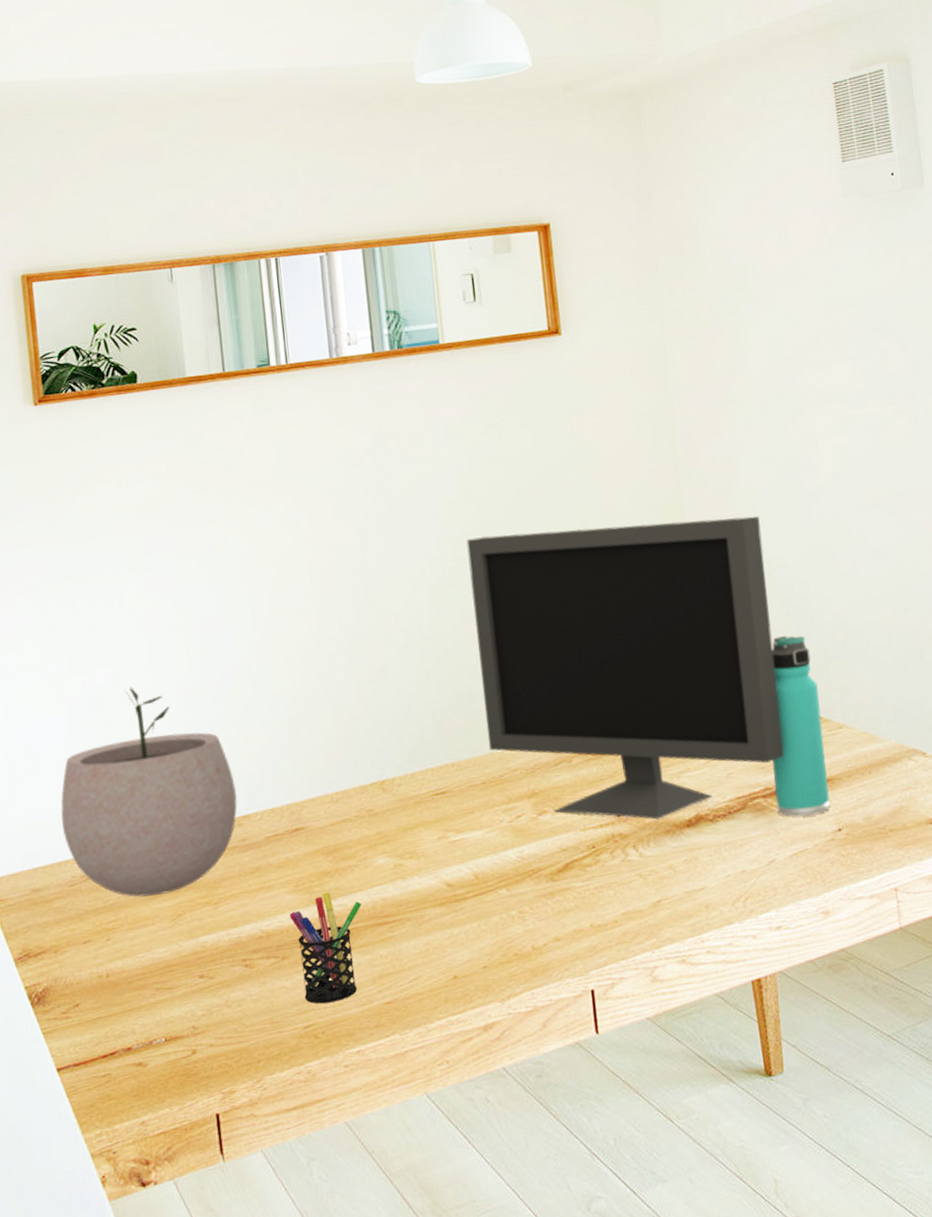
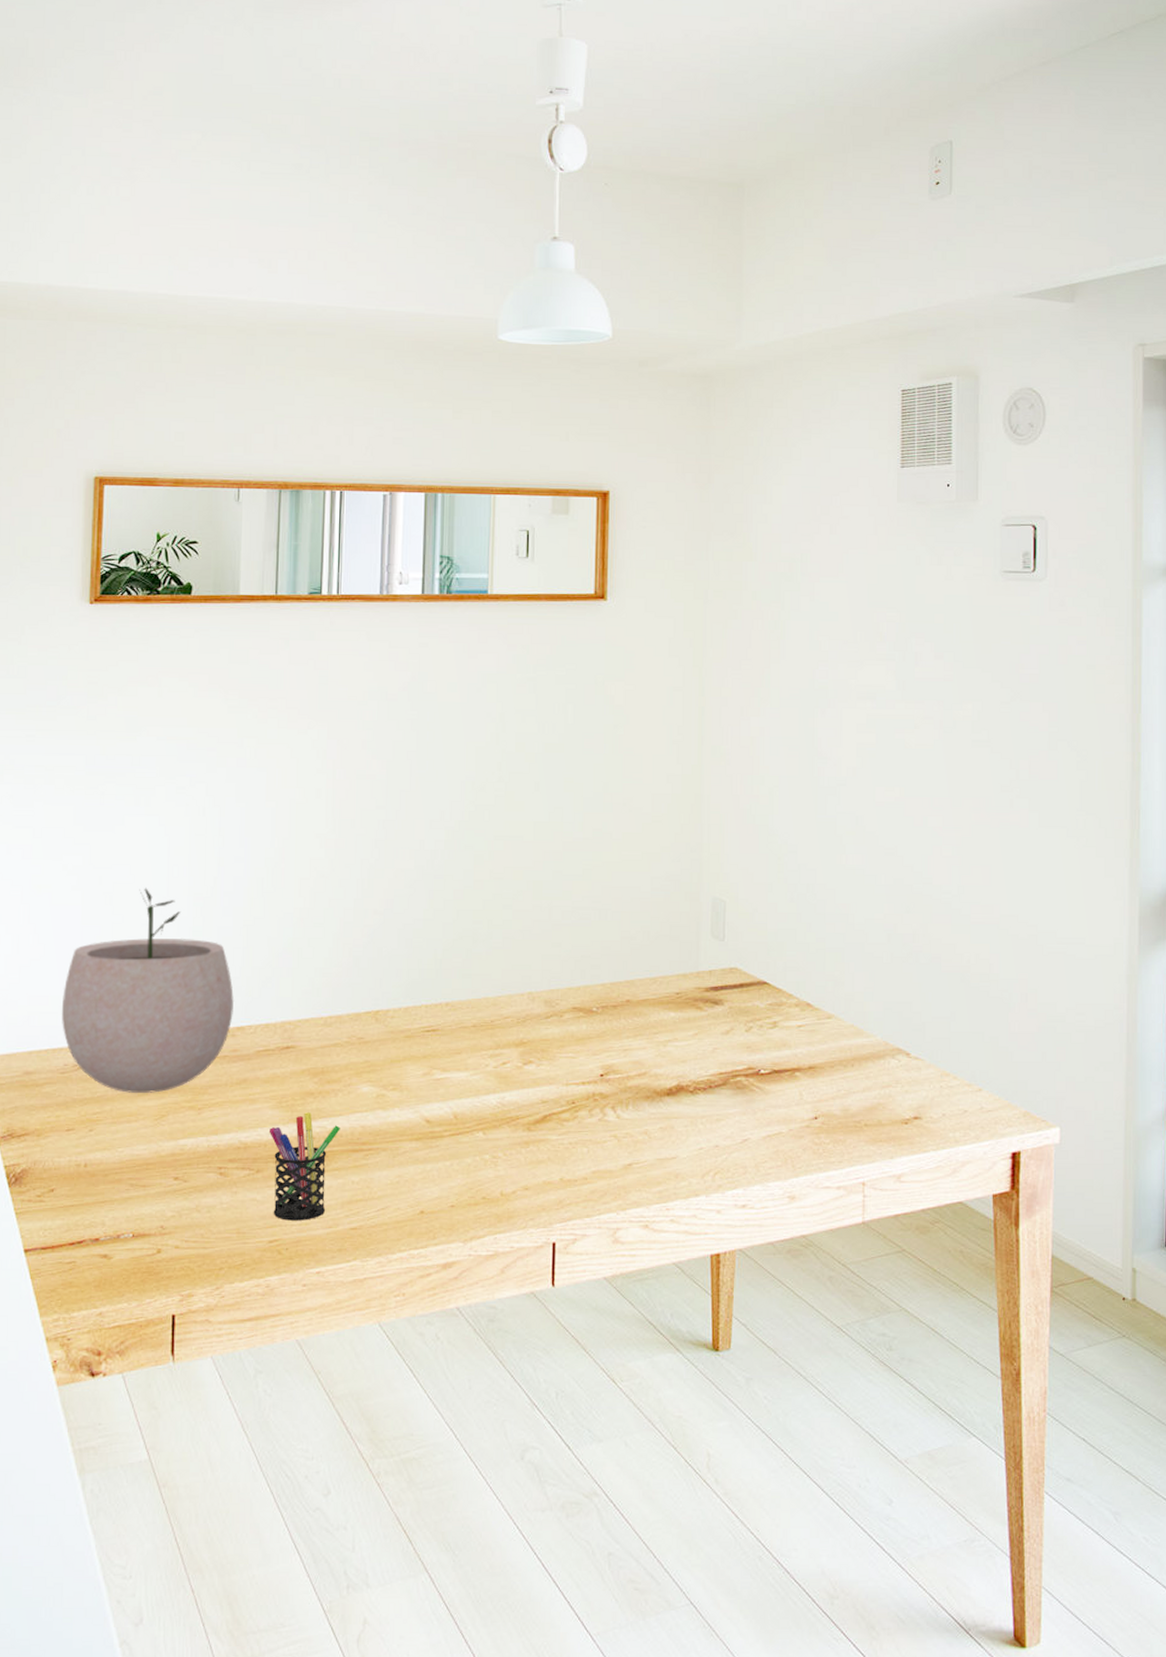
monitor: present [466,516,784,820] -> none [484,785,776,1084]
thermos bottle: present [772,636,831,817] -> none [757,921,813,1101]

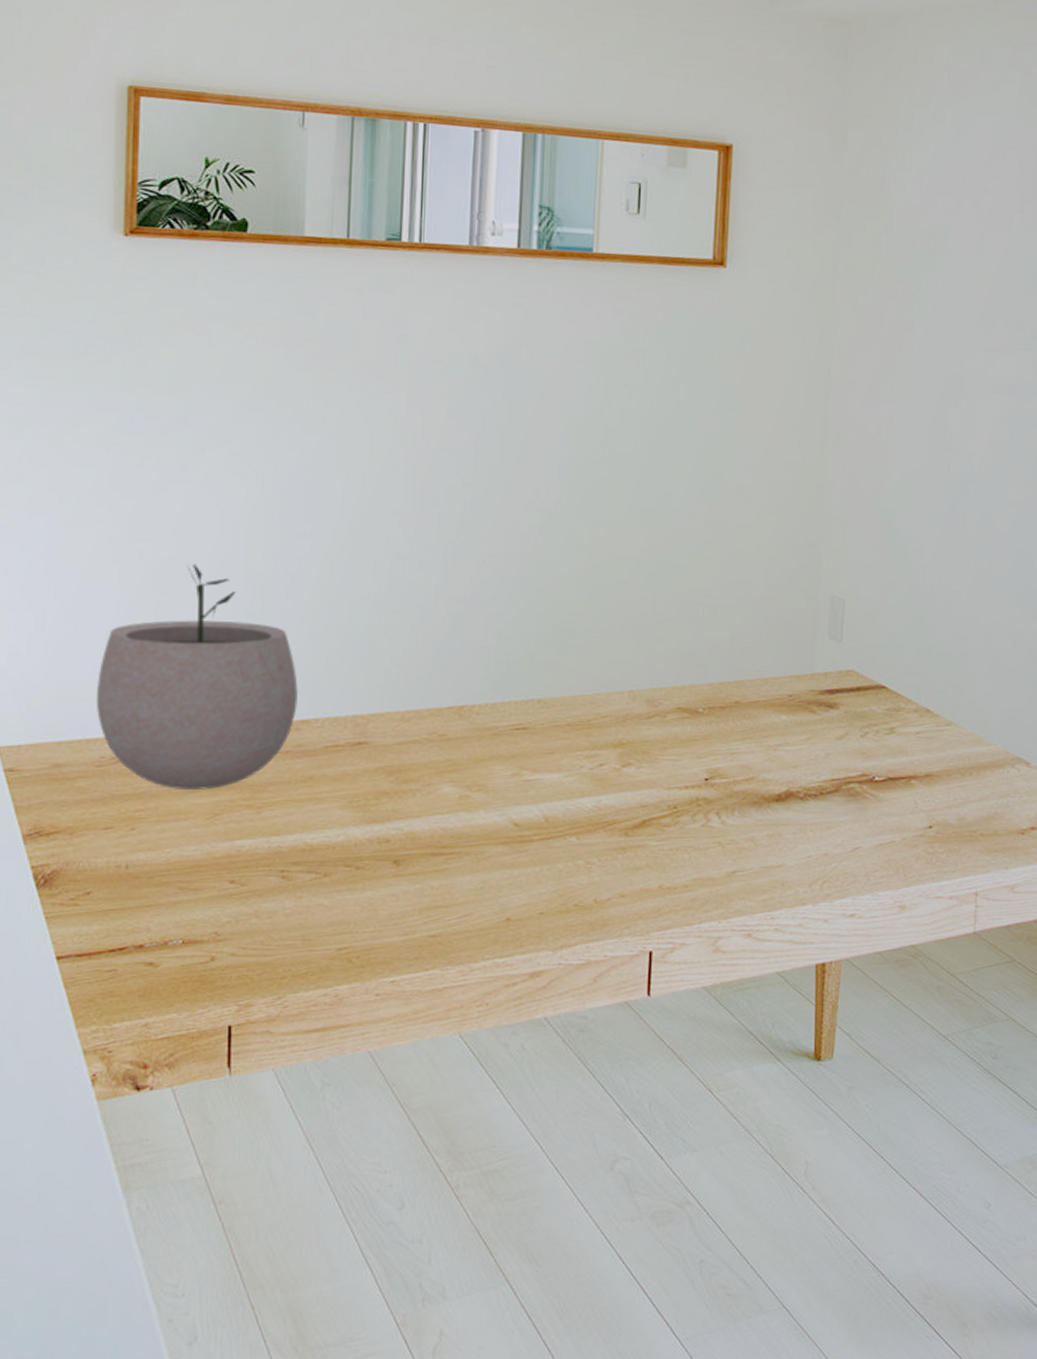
pen holder: present [268,1112,340,1221] -> none [337,813,418,927]

